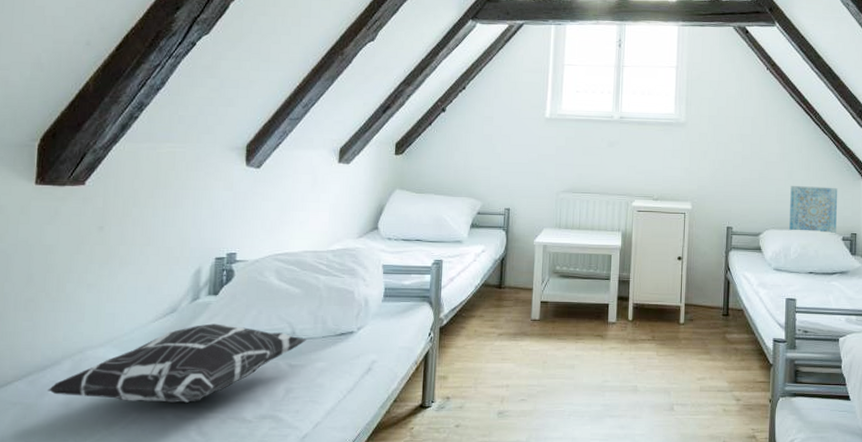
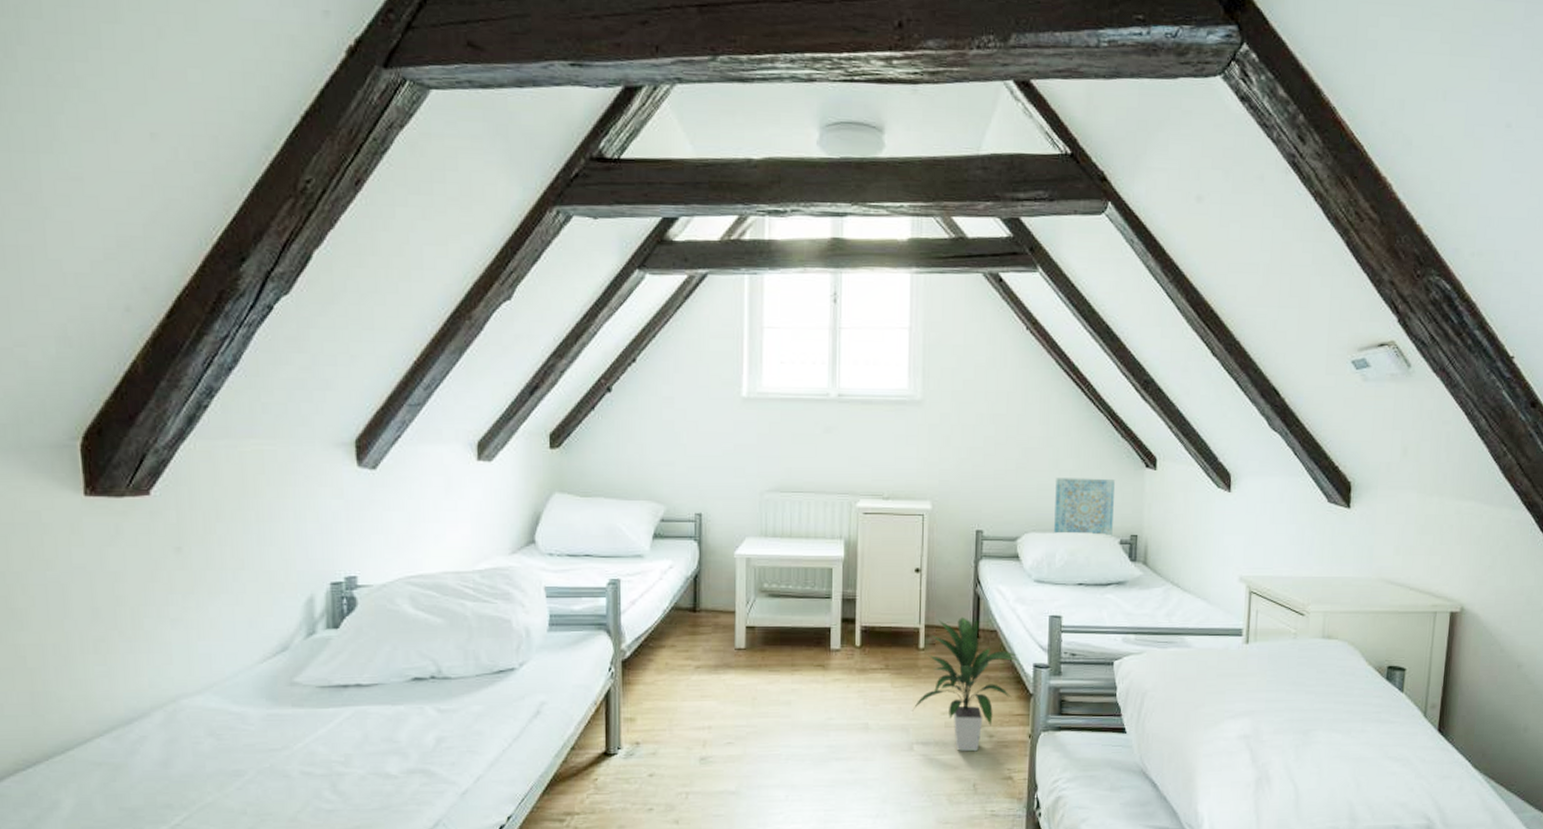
decorative pillow: present [47,323,306,403] -> none [138,663,456,758]
indoor plant: none [673,297,761,413] -> present [912,616,1018,752]

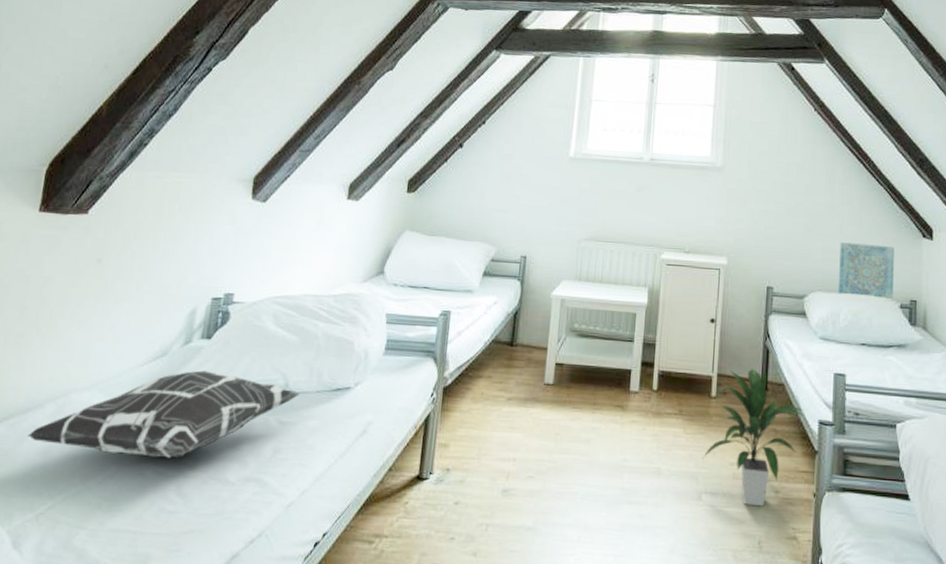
decorative pillow: none [138,663,456,758] -> present [27,370,300,458]

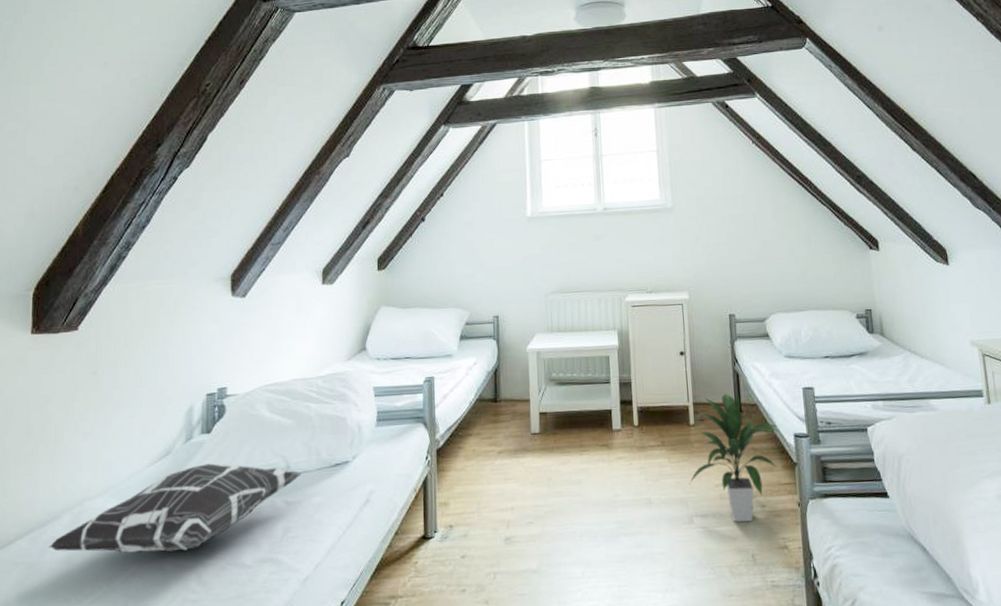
wall art: present [839,242,895,301] -> none [793,261,849,314]

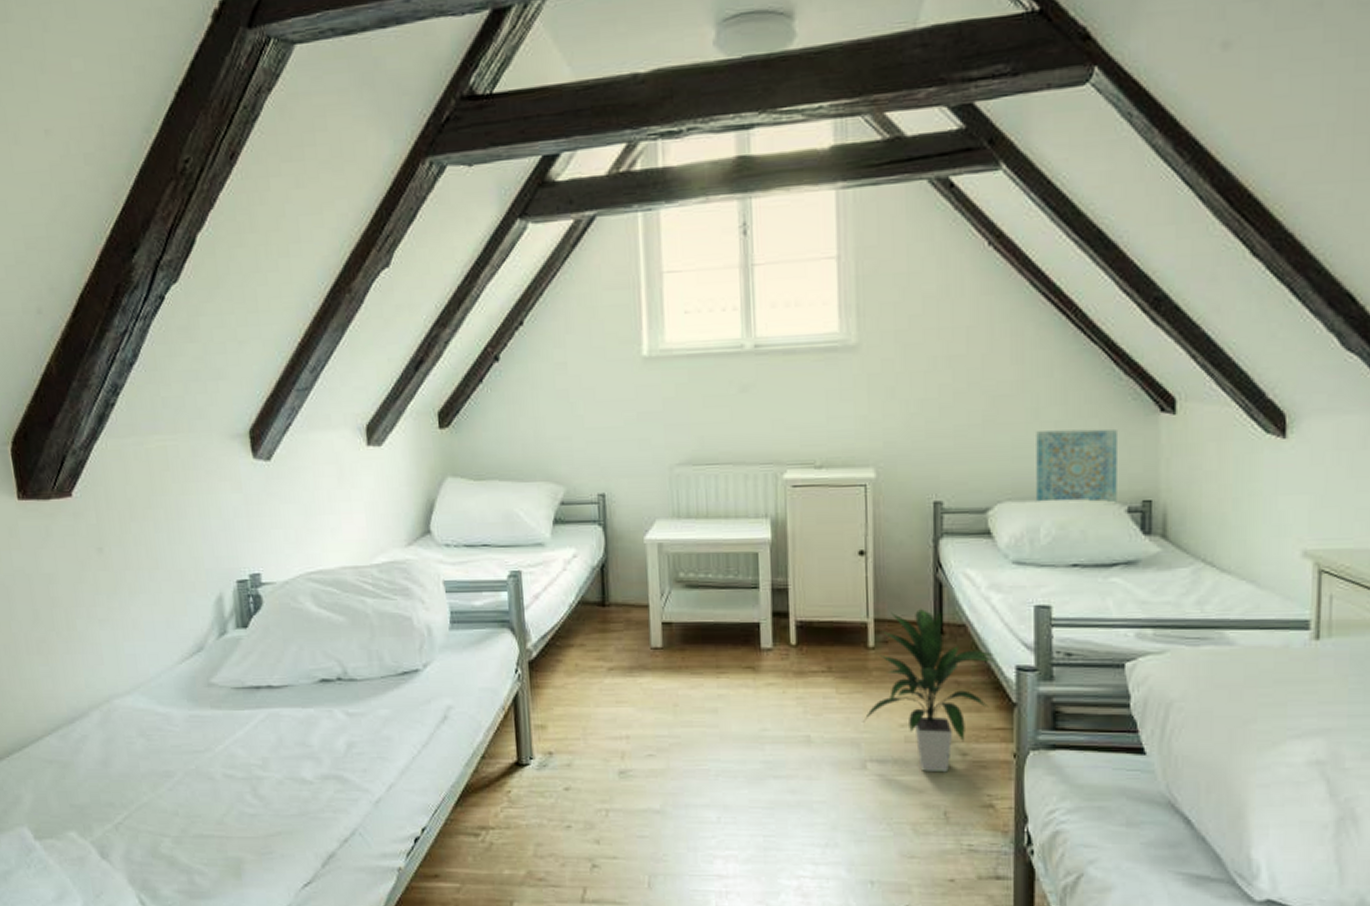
decorative pillow: present [49,463,301,553] -> none [81,663,362,760]
wall art: none [793,261,849,314] -> present [1036,429,1119,505]

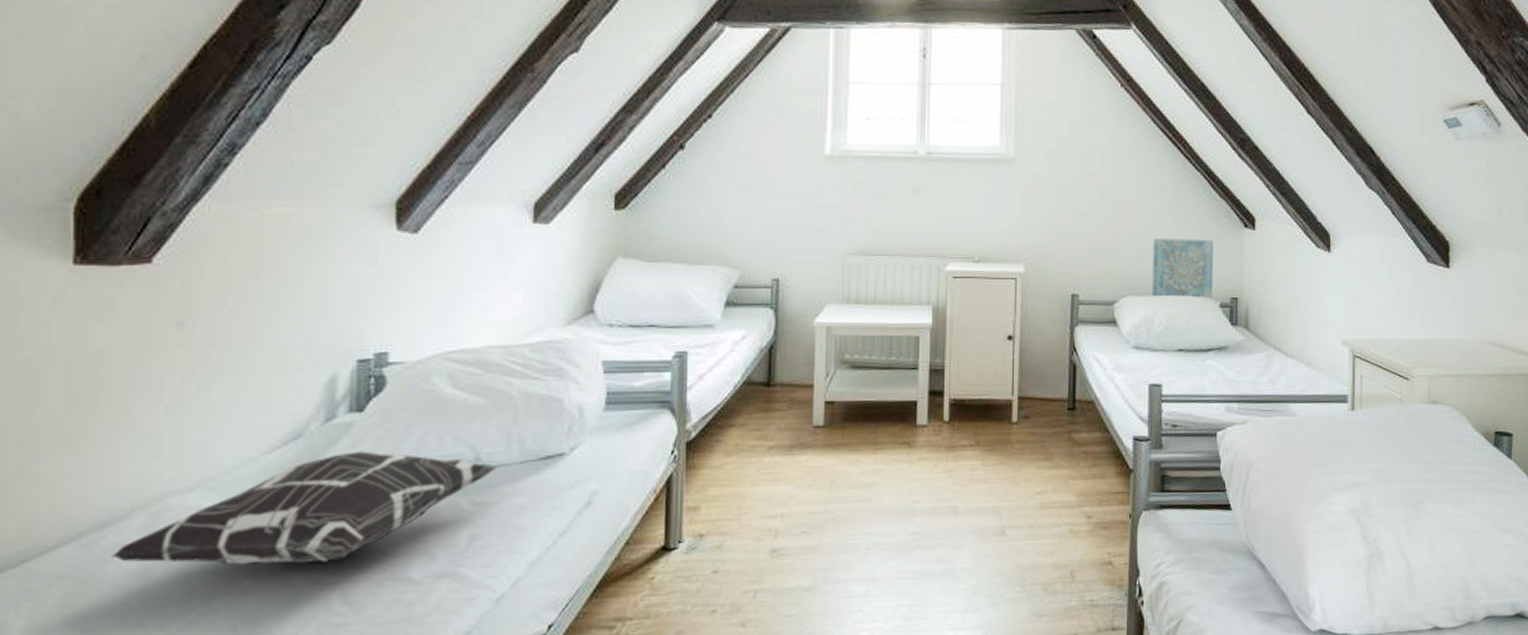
decorative pillow: none [81,663,362,760] -> present [111,451,497,565]
indoor plant: present [863,608,995,773] -> none [1005,386,1117,535]

